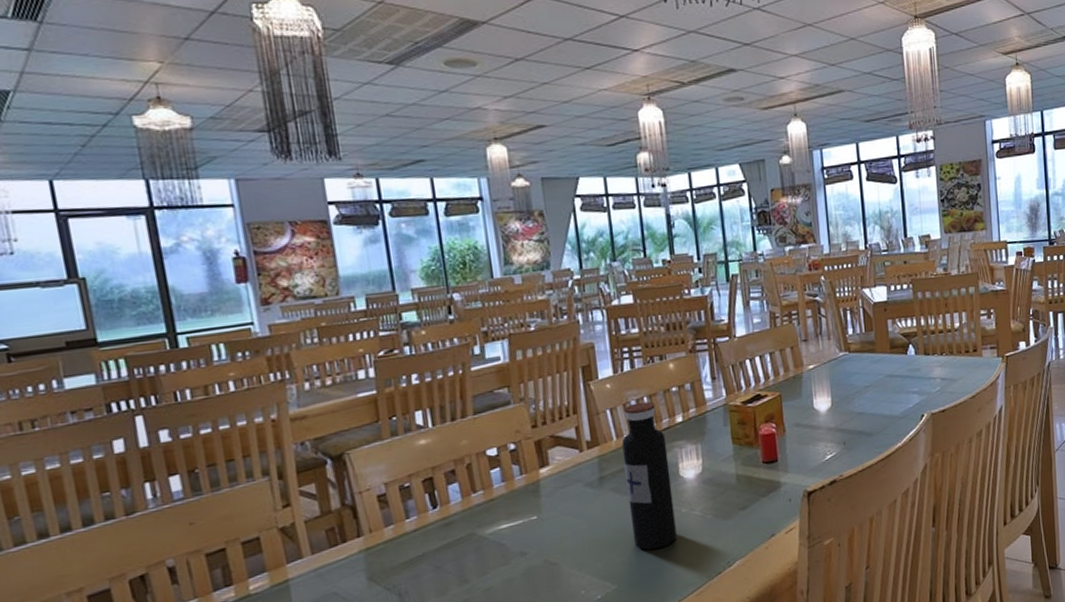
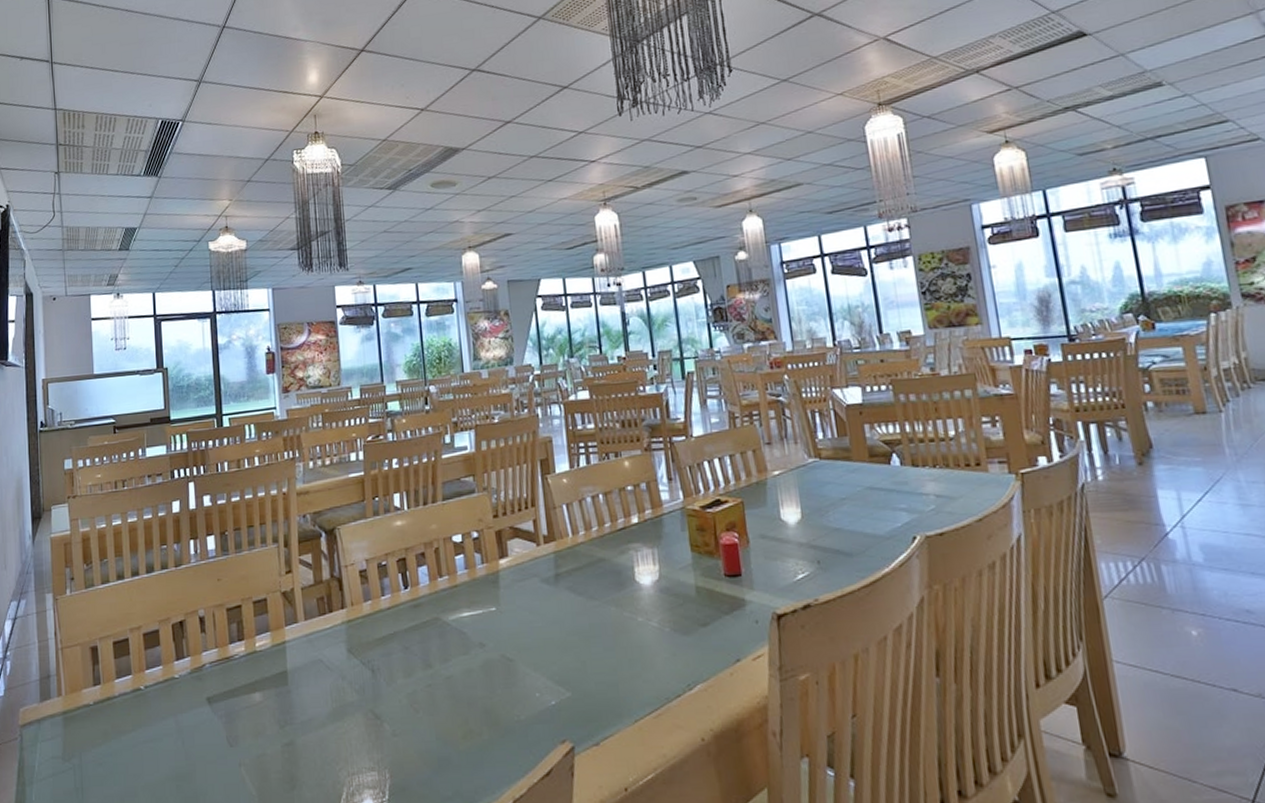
water bottle: present [621,401,677,550] -> none [577,499,633,658]

